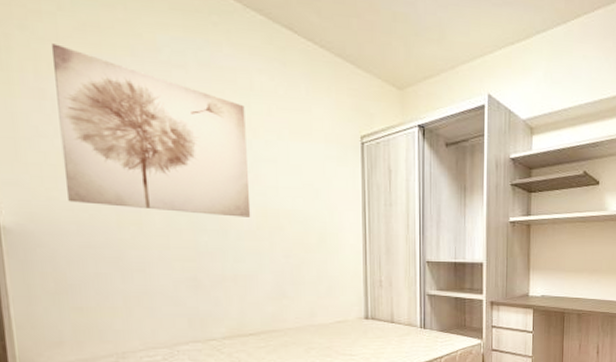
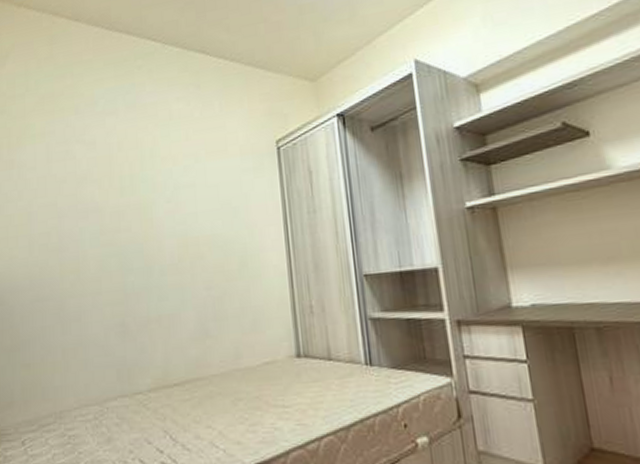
wall art: present [51,43,251,218] -> none [20,119,173,259]

